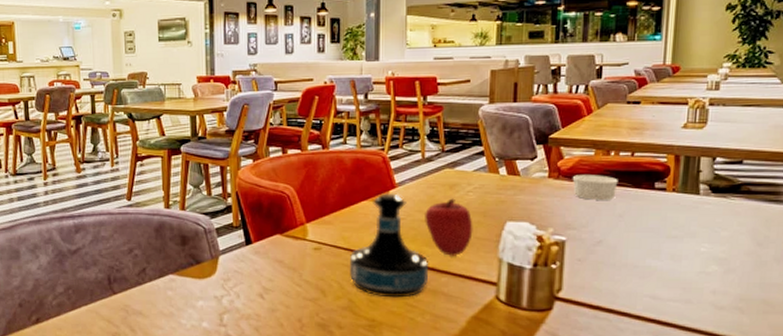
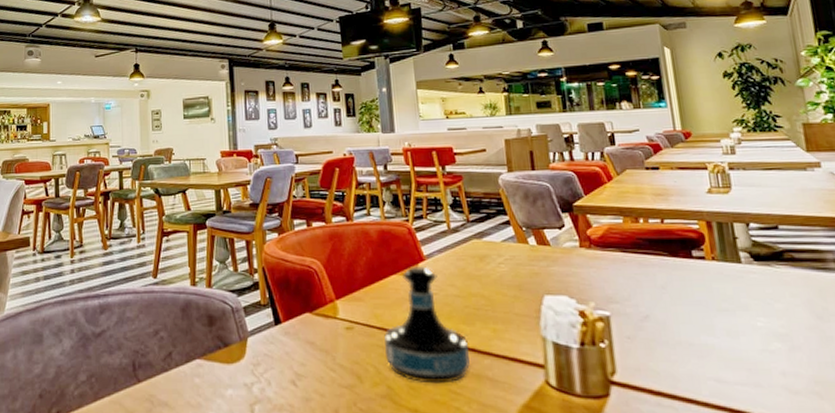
apple: present [425,198,473,256] -> none [457,271,511,335]
ramekin: present [572,175,618,200] -> none [604,243,654,271]

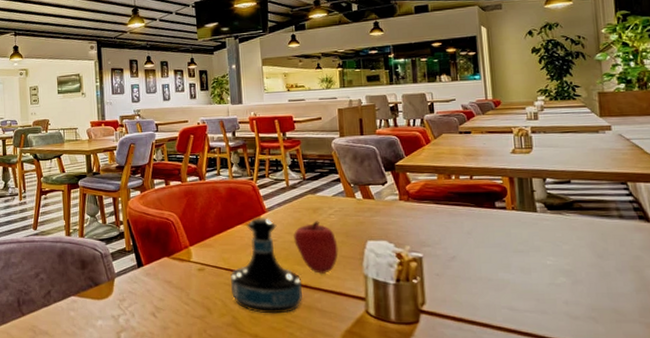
apple: none [457,271,511,335] -> present [294,221,338,274]

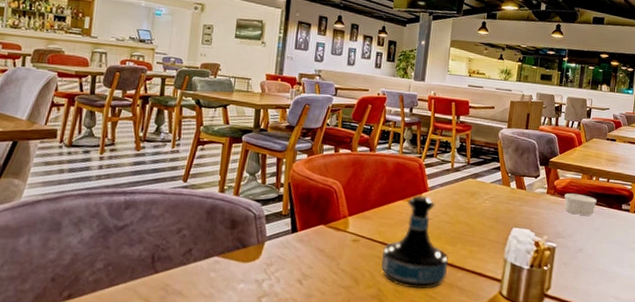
apple: present [294,221,338,274] -> none [448,204,487,255]
ramekin: none [420,196,462,219] -> present [564,193,597,216]

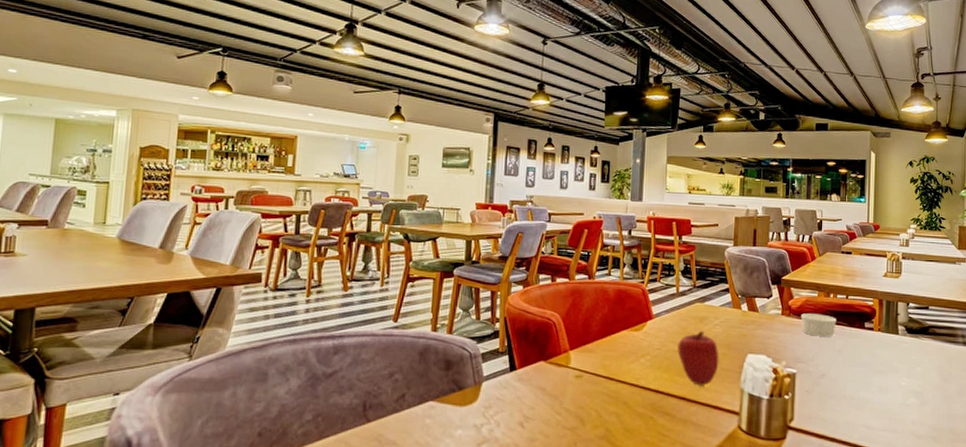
tequila bottle: present [381,194,448,289] -> none [608,323,680,427]
apple: none [448,204,487,255] -> present [677,331,719,386]

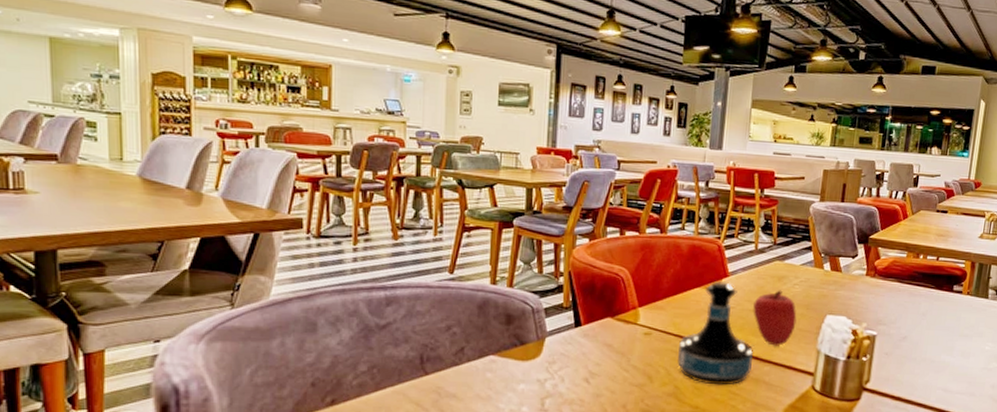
tequila bottle: none [608,323,680,427] -> present [678,280,753,386]
ramekin: present [800,313,837,337] -> none [886,274,924,299]

